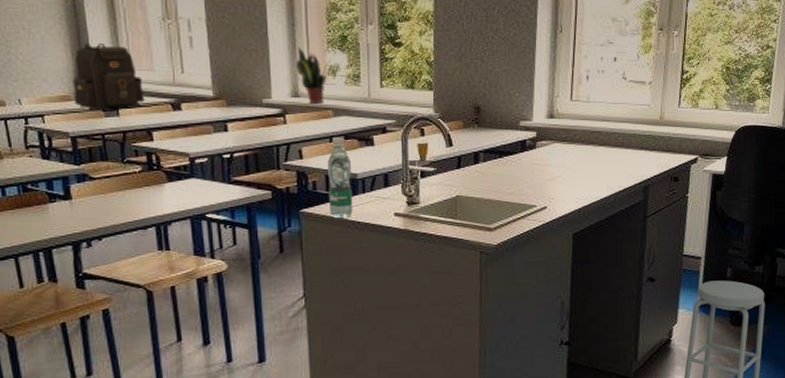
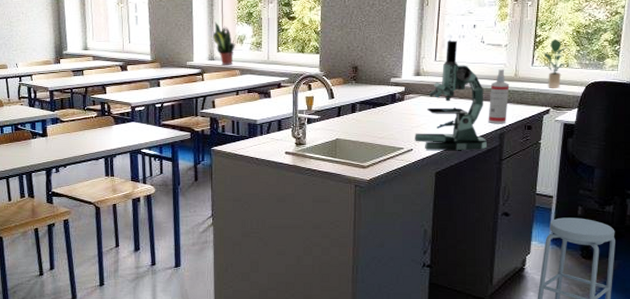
backpack: present [72,42,146,110] -> none [53,22,102,71]
bottle: present [327,137,353,219] -> none [233,91,253,156]
microscope: none [549,76,631,207] -> present [415,40,488,150]
spray bottle: none [631,111,655,176] -> present [488,69,510,124]
potted plant: none [691,75,717,133] -> present [543,39,568,88]

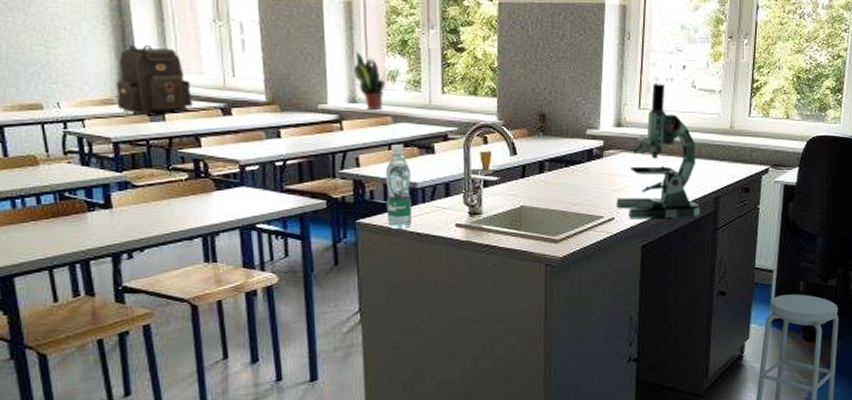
backpack: none [53,22,102,71] -> present [116,44,194,114]
bottle: none [233,91,253,156] -> present [385,145,413,230]
spray bottle: present [488,69,510,124] -> none [701,120,725,186]
potted plant: present [543,39,568,88] -> none [761,84,787,143]

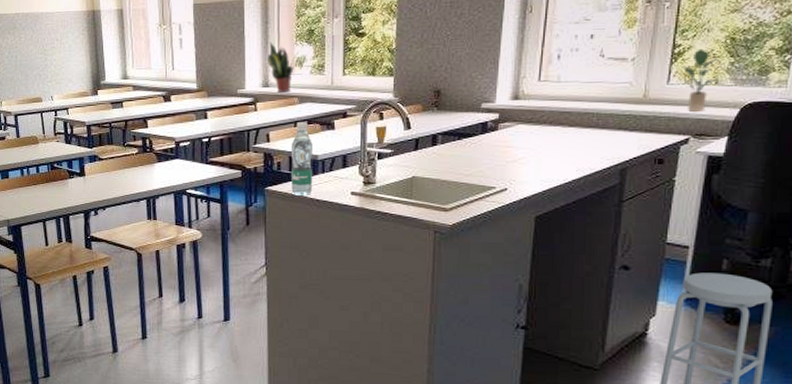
backpack: present [116,44,194,114] -> none [90,47,143,103]
microscope: present [616,84,701,218] -> none [510,55,604,189]
potted plant: none [761,84,787,143] -> present [683,48,718,112]

